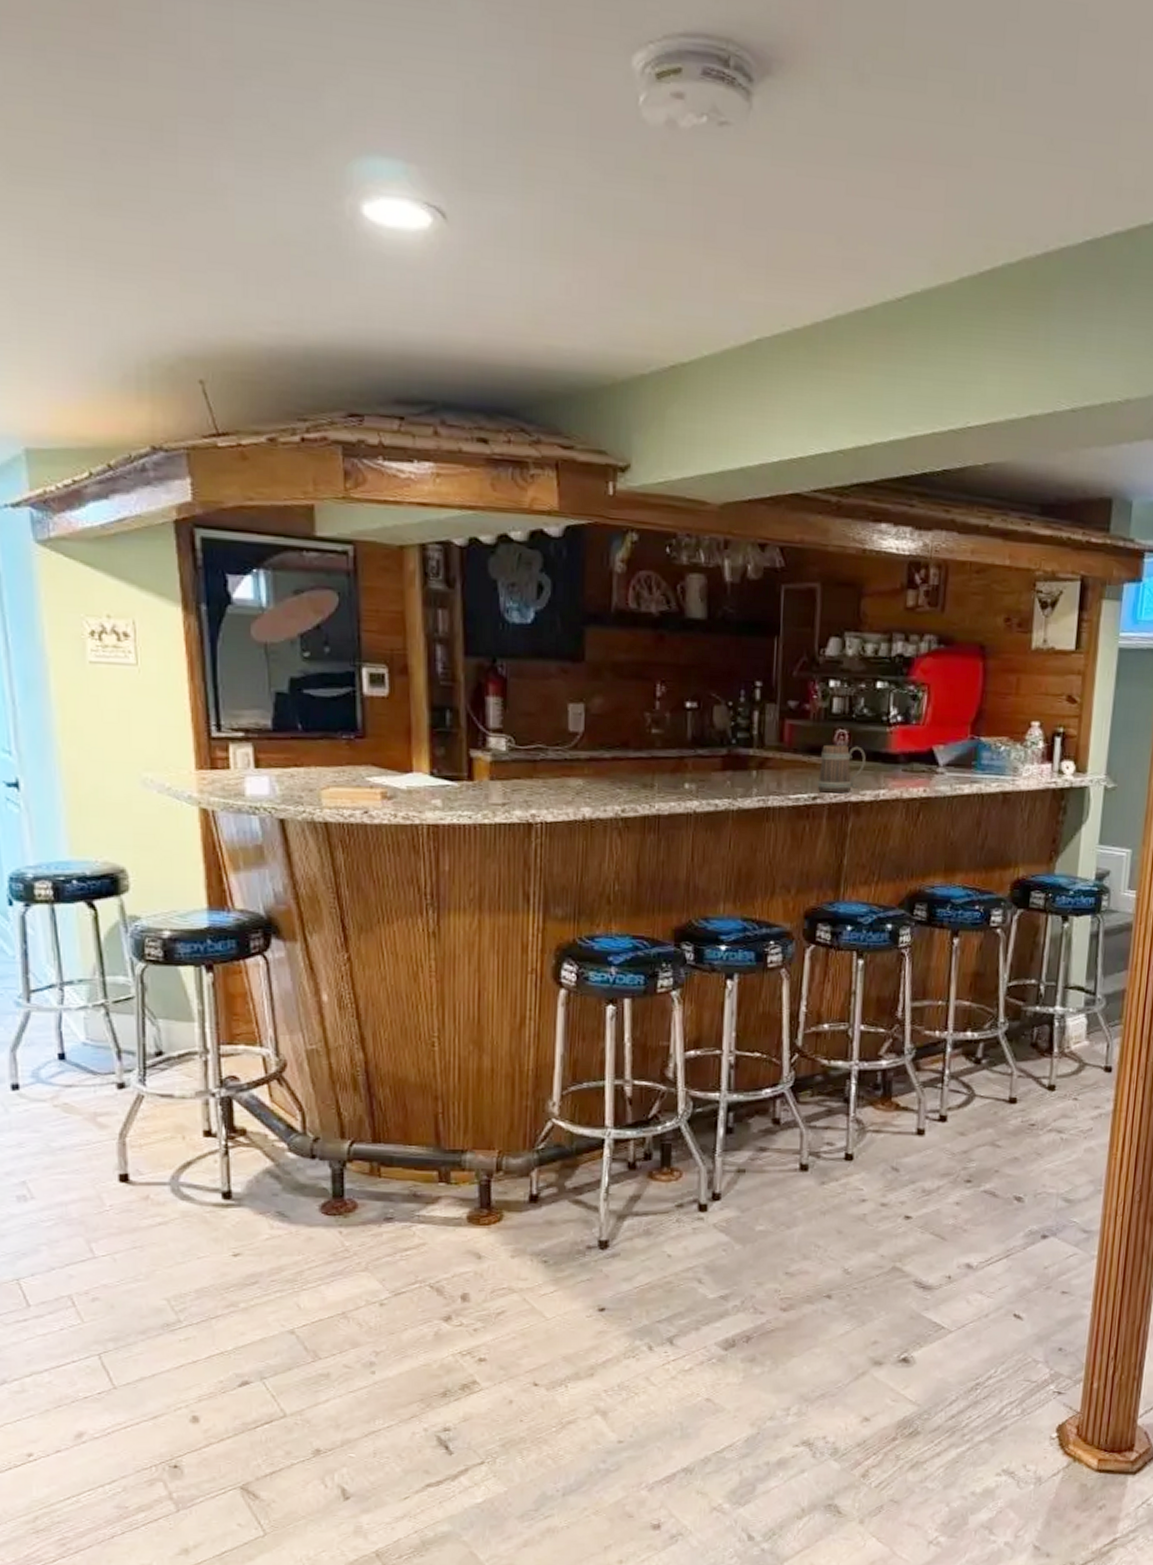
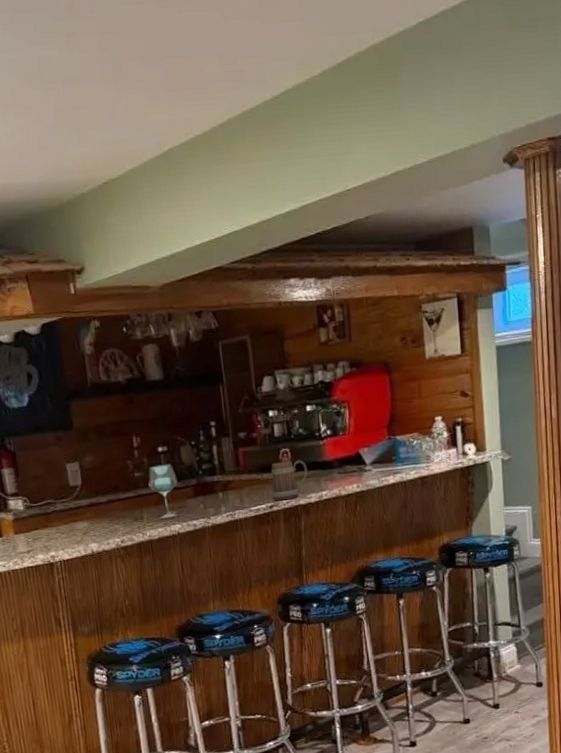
wine glass: none [667,723,704,793] -> present [148,463,180,520]

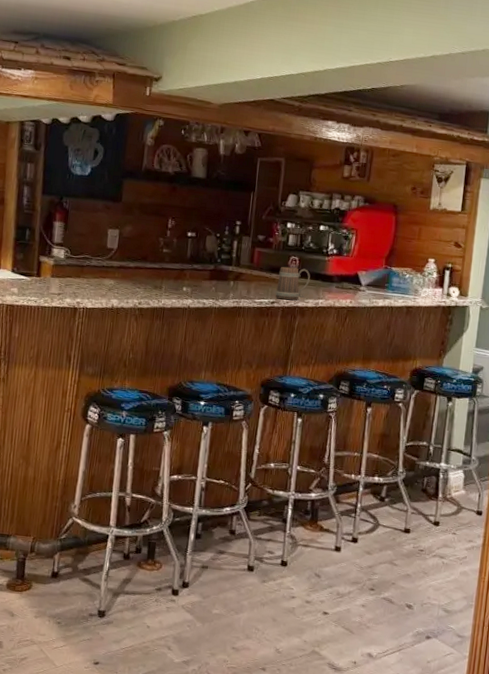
wine glass: present [148,463,180,520] -> none [173,247,198,294]

